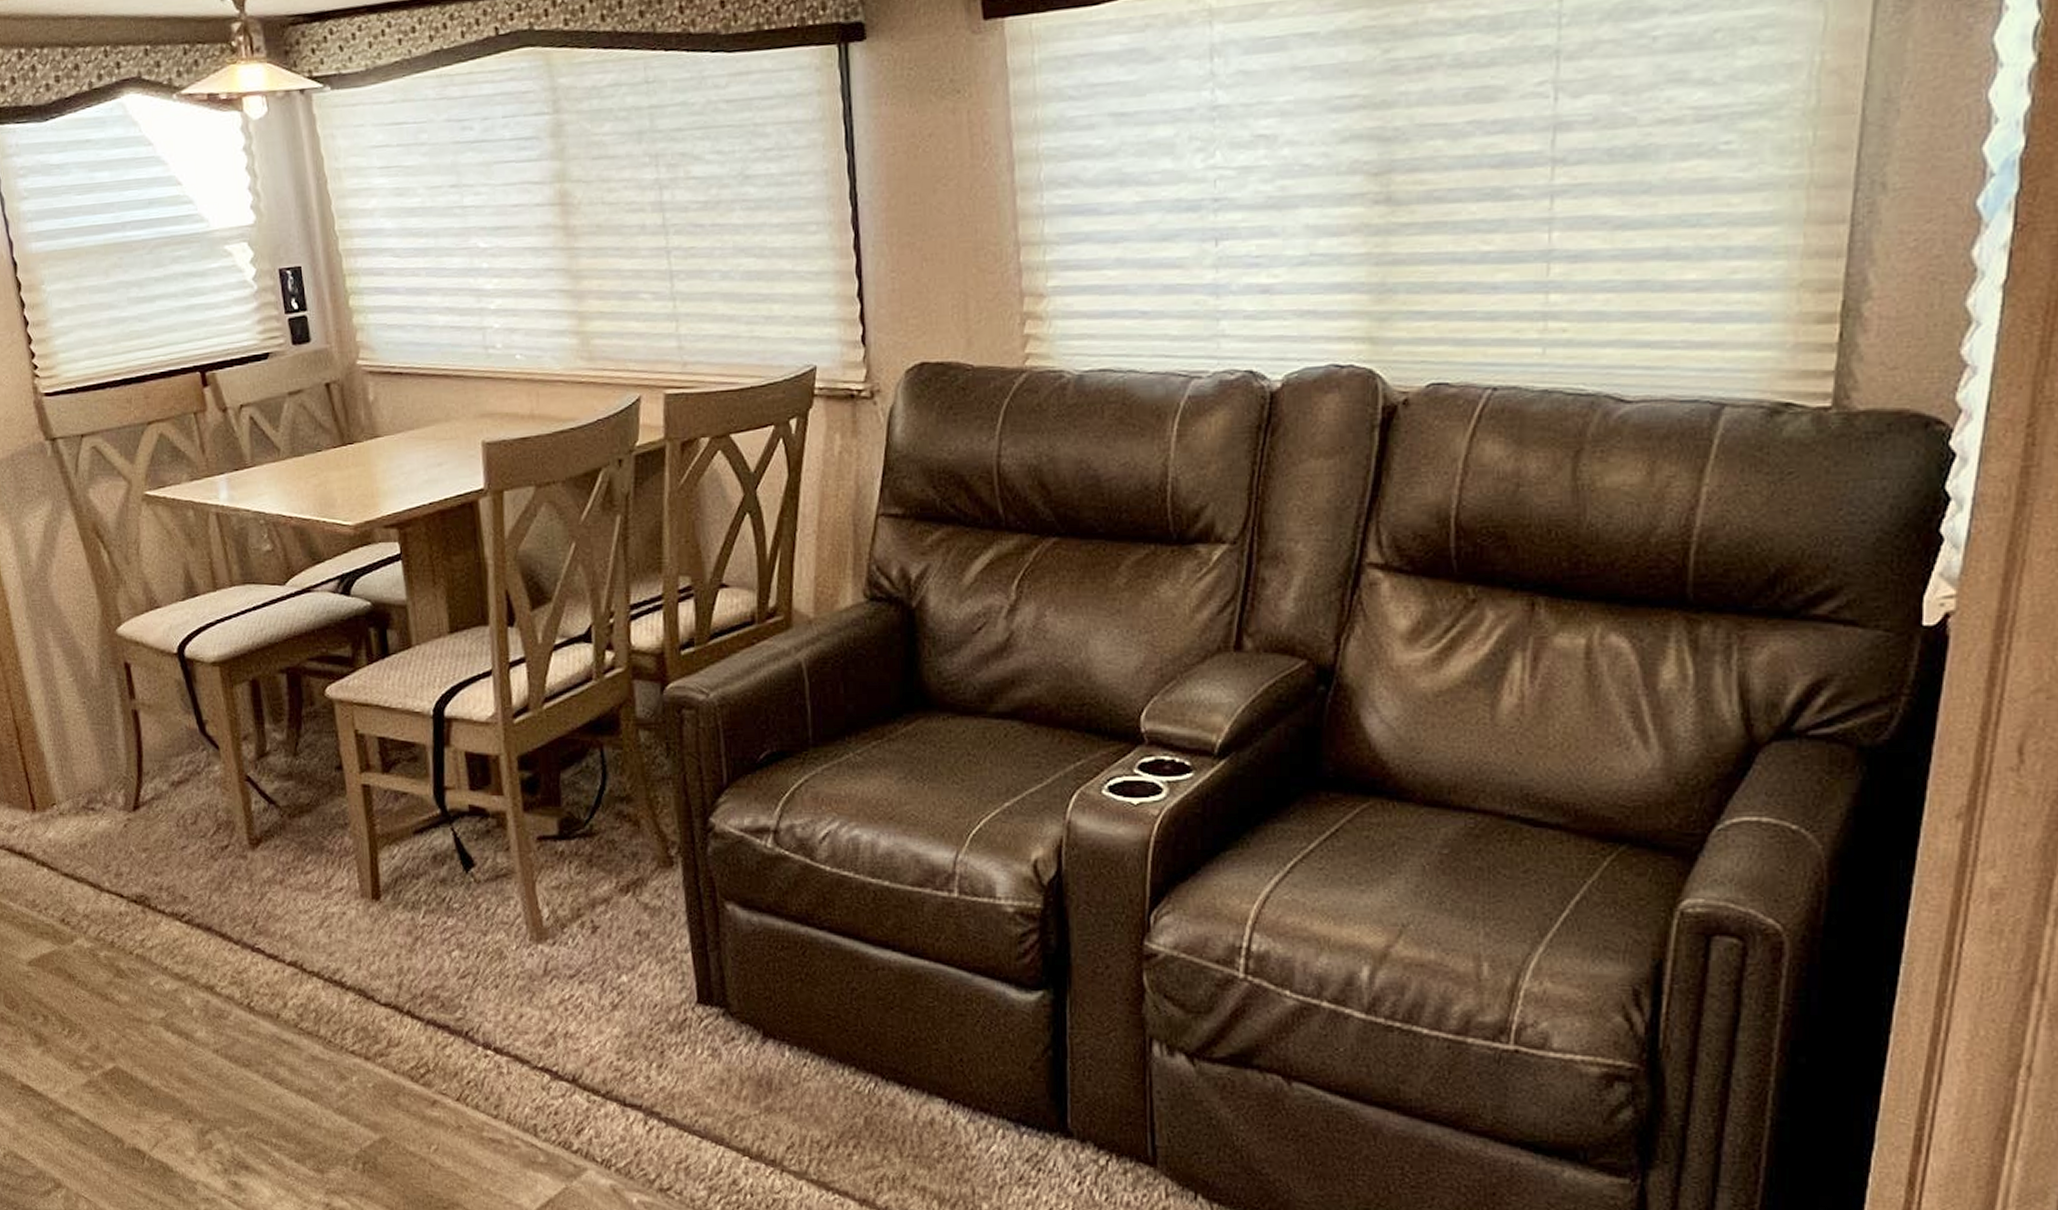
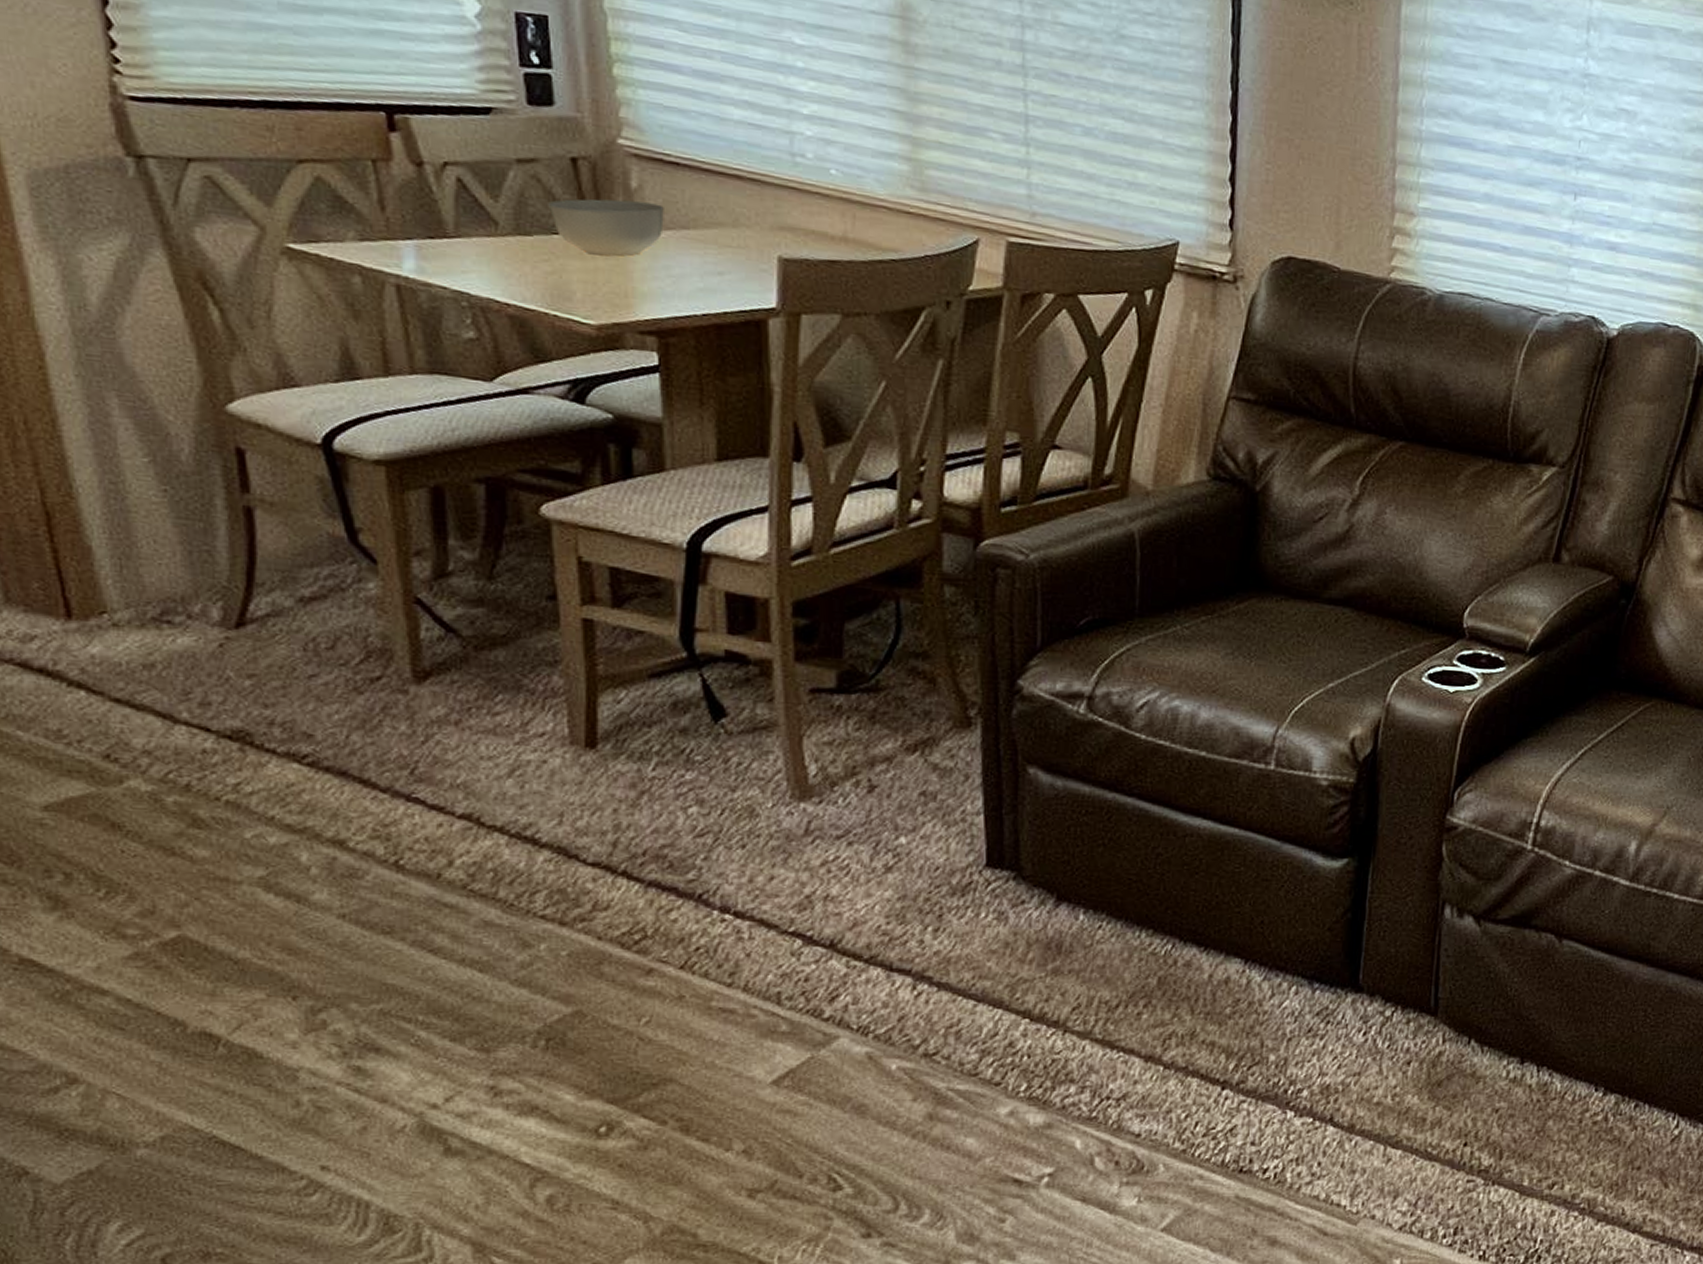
bowl: none [311,411,395,465] -> present [546,199,664,258]

